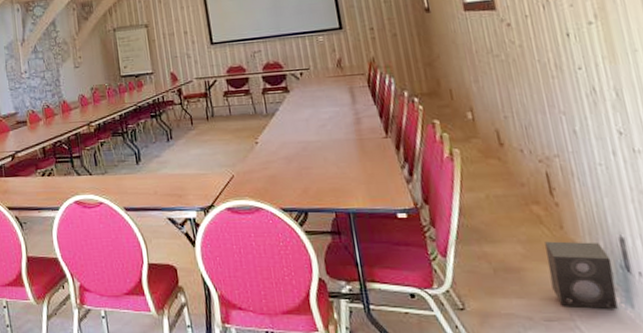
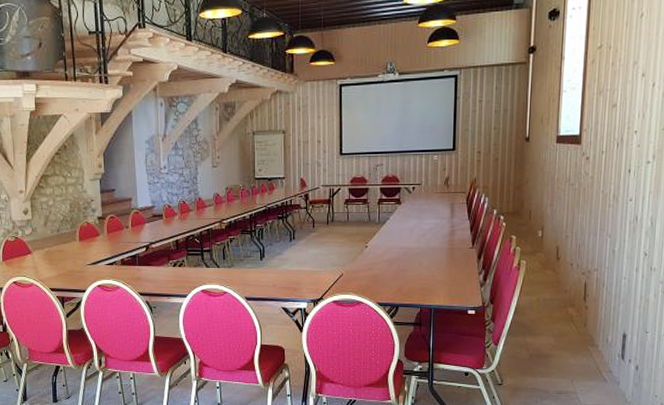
speaker: present [545,241,618,310] -> none [567,335,613,386]

